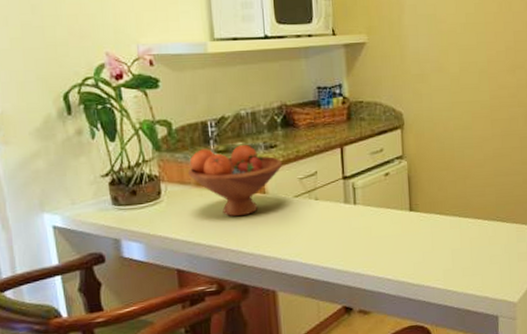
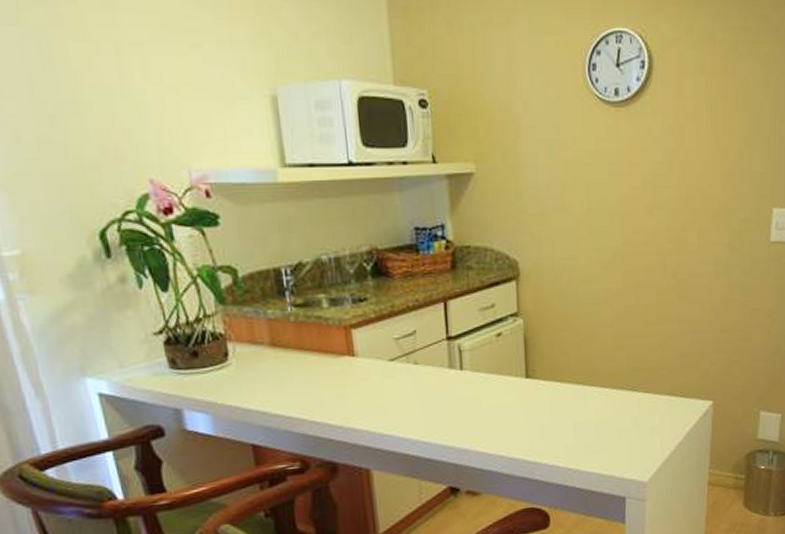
fruit bowl: present [187,144,283,217] -> none [259,296,375,384]

